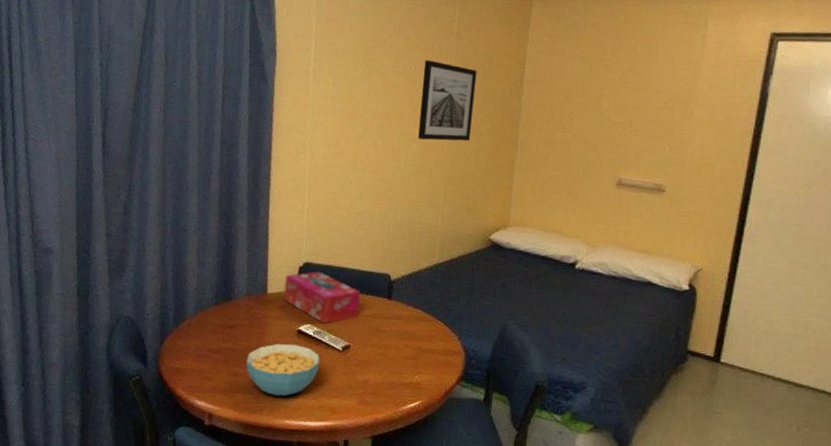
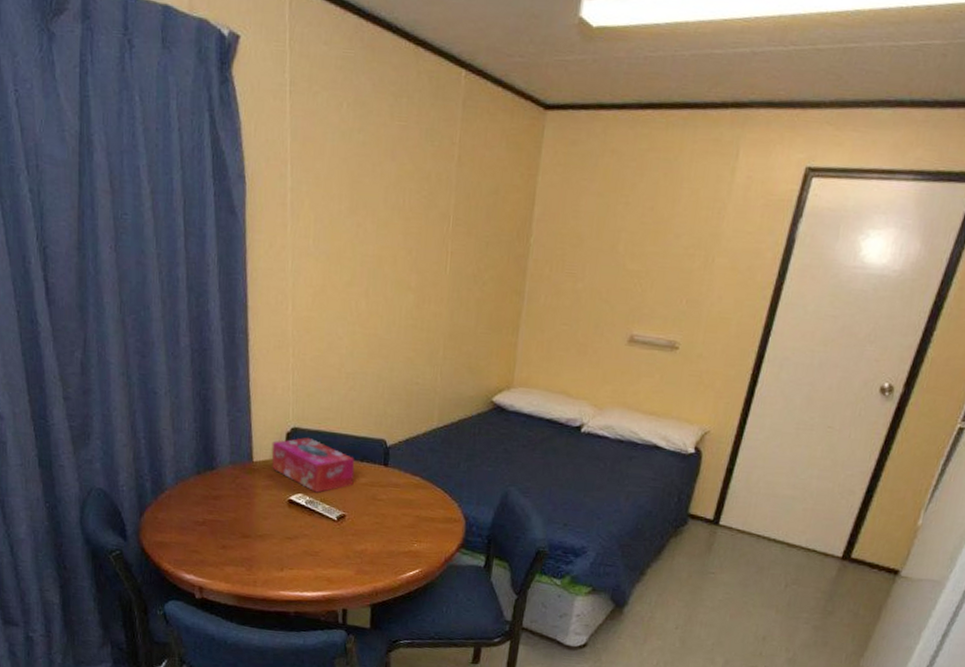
cereal bowl: present [246,343,320,396] -> none [234,514,314,568]
wall art: present [418,60,477,142] -> none [414,192,481,291]

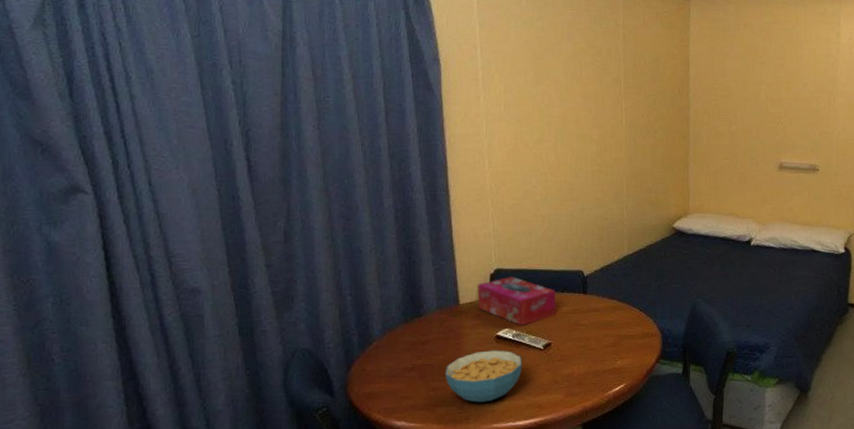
cereal bowl: none [234,514,314,568] -> present [444,350,523,403]

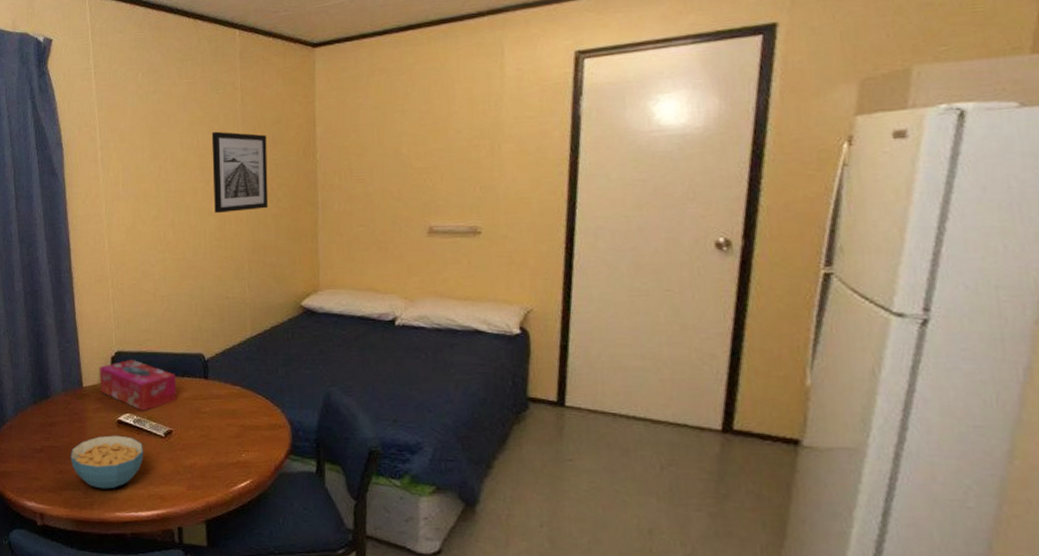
wall art: none [594,63,646,140] -> present [211,131,269,213]

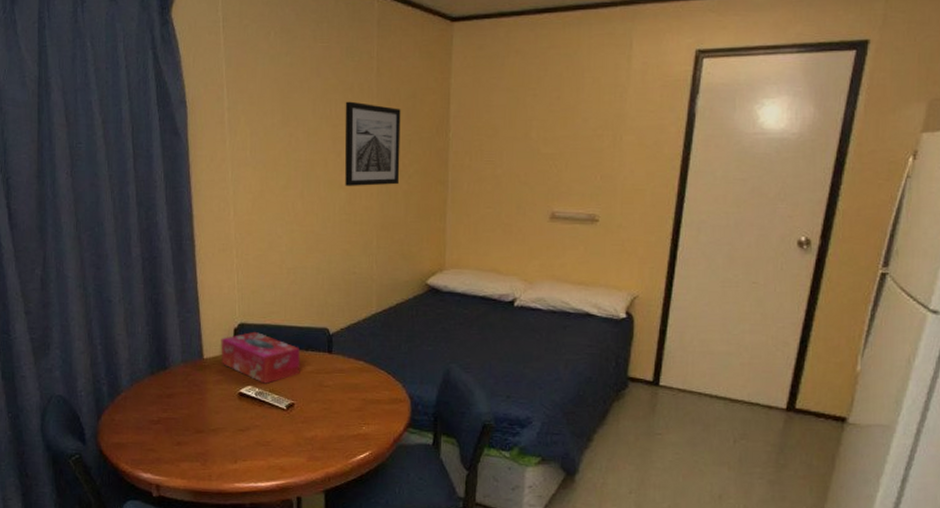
cereal bowl: present [70,435,144,489] -> none [188,407,265,461]

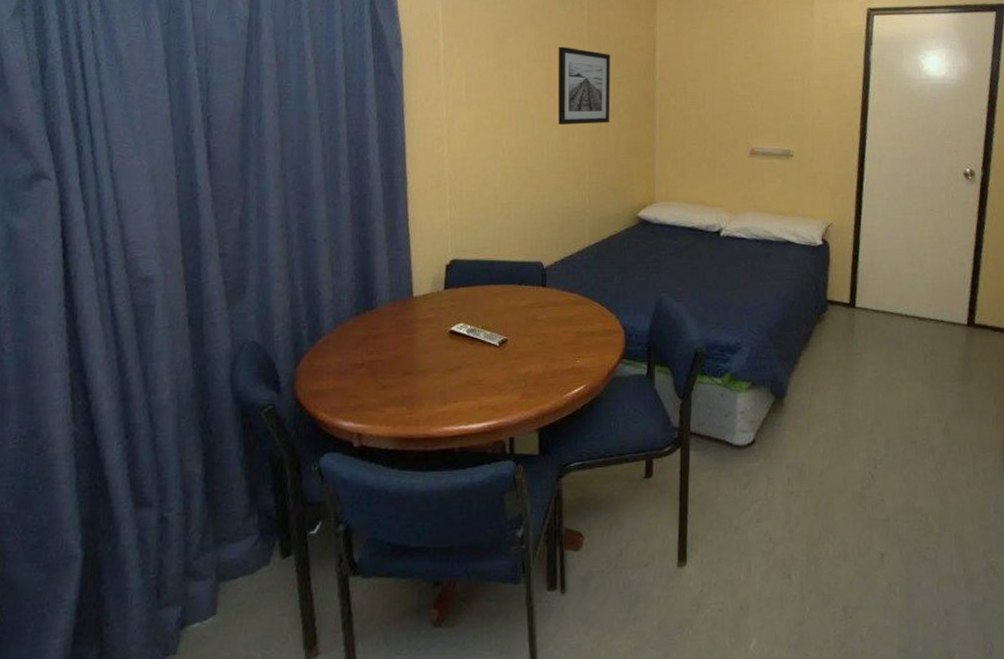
tissue box: present [221,331,300,384] -> none [431,267,514,320]

